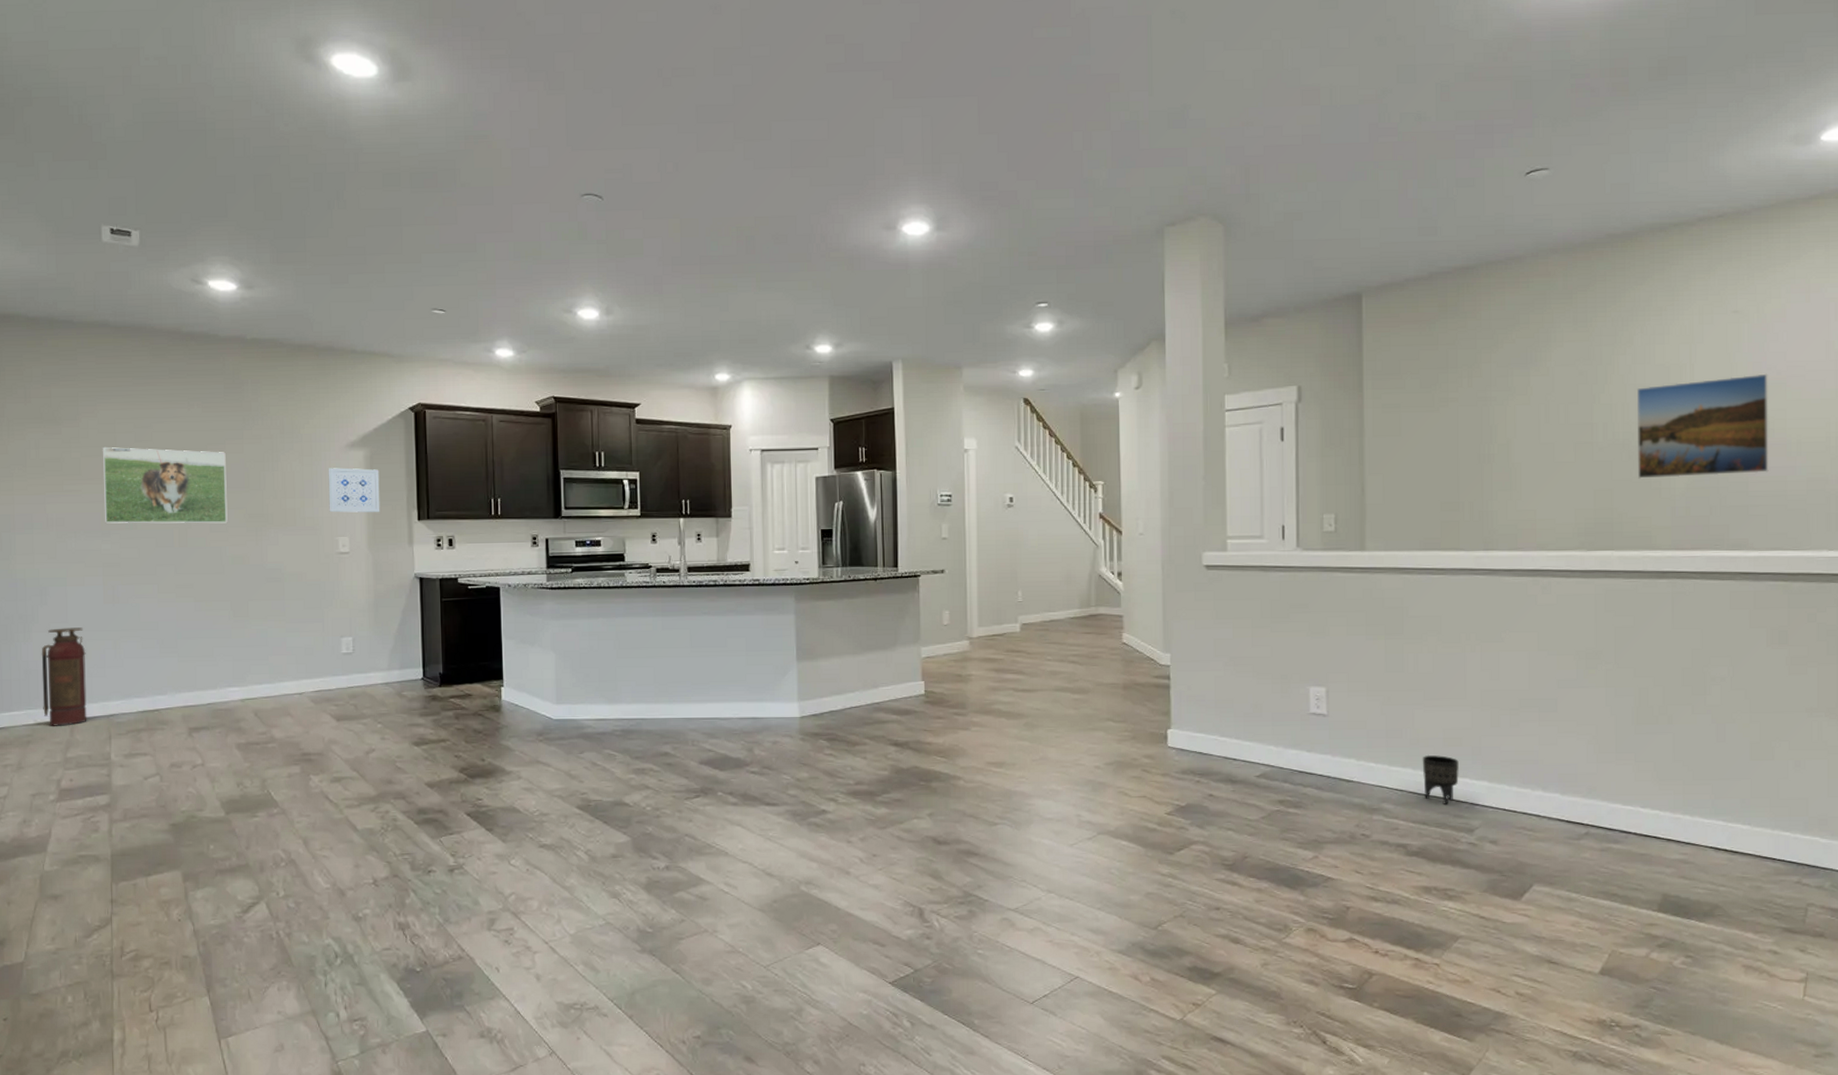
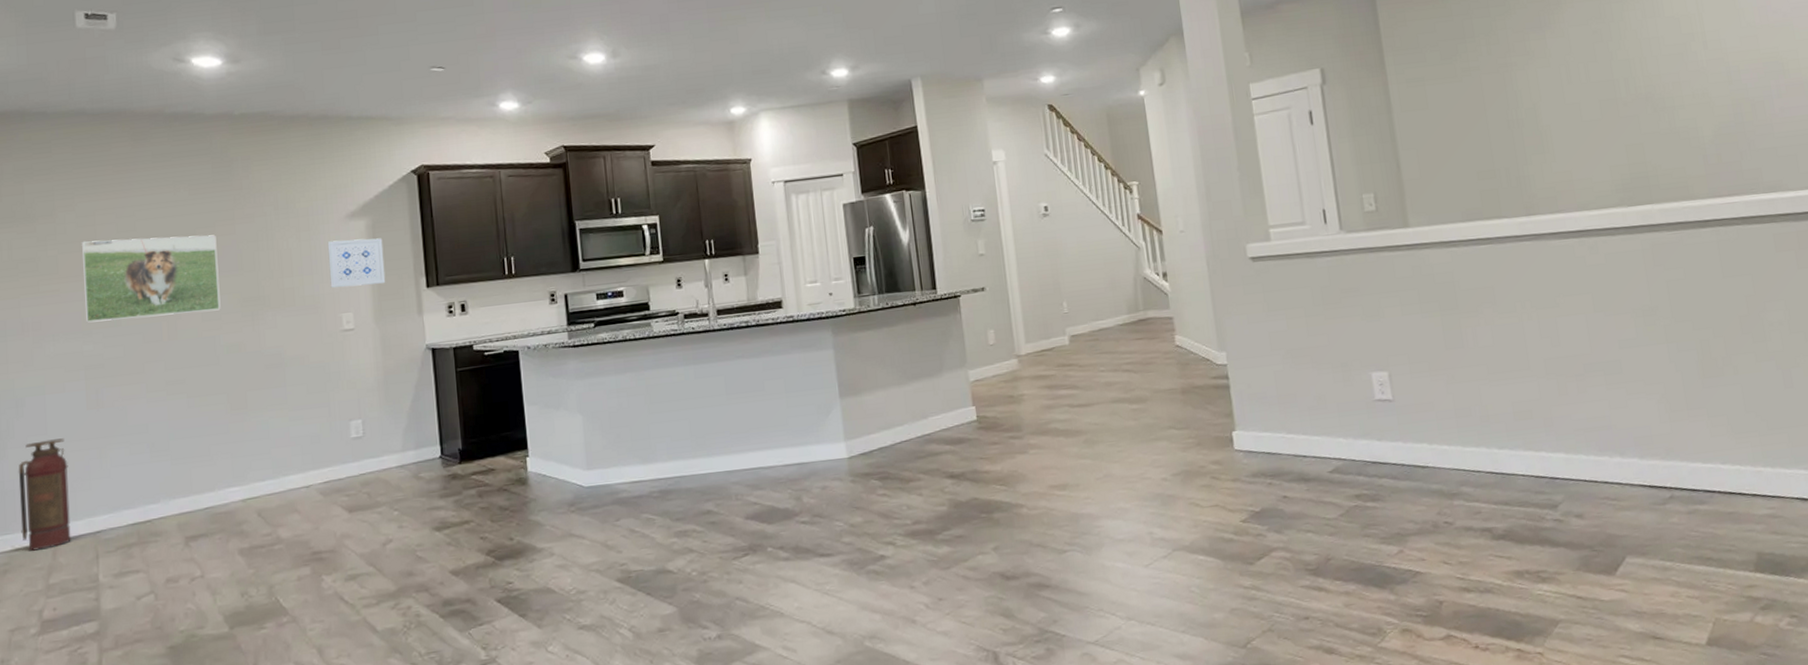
planter: present [1422,754,1459,804] -> none [1494,430,1535,482]
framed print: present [1636,373,1769,479] -> none [1651,16,1791,130]

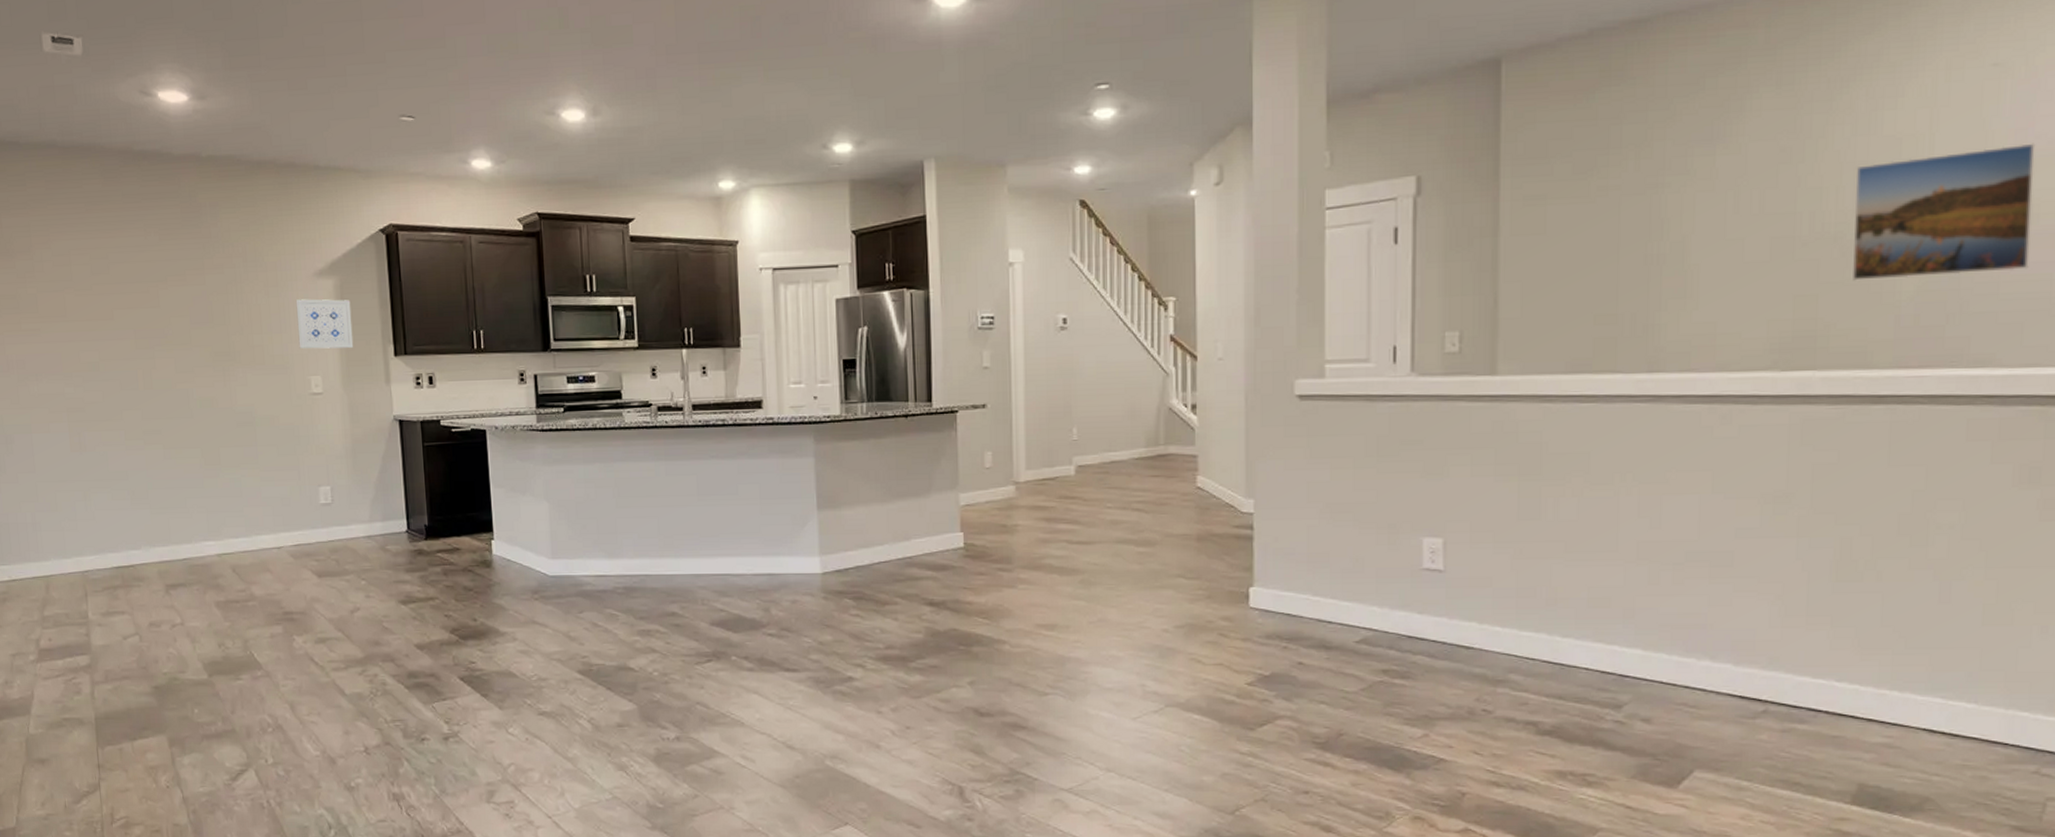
fire extinguisher: present [18,438,71,551] -> none [11,478,62,583]
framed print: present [82,235,221,323] -> none [59,281,193,365]
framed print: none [1651,16,1791,130] -> present [1853,143,2036,281]

